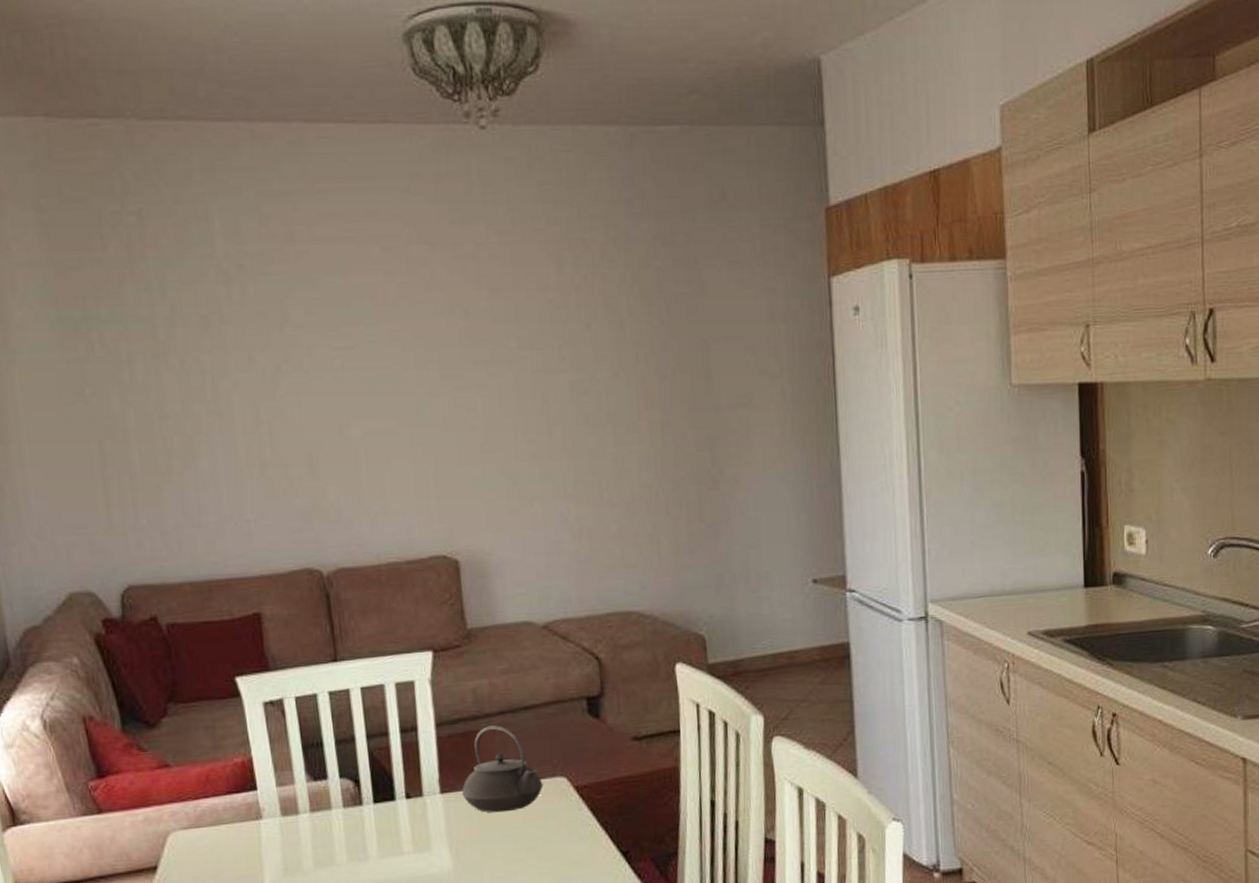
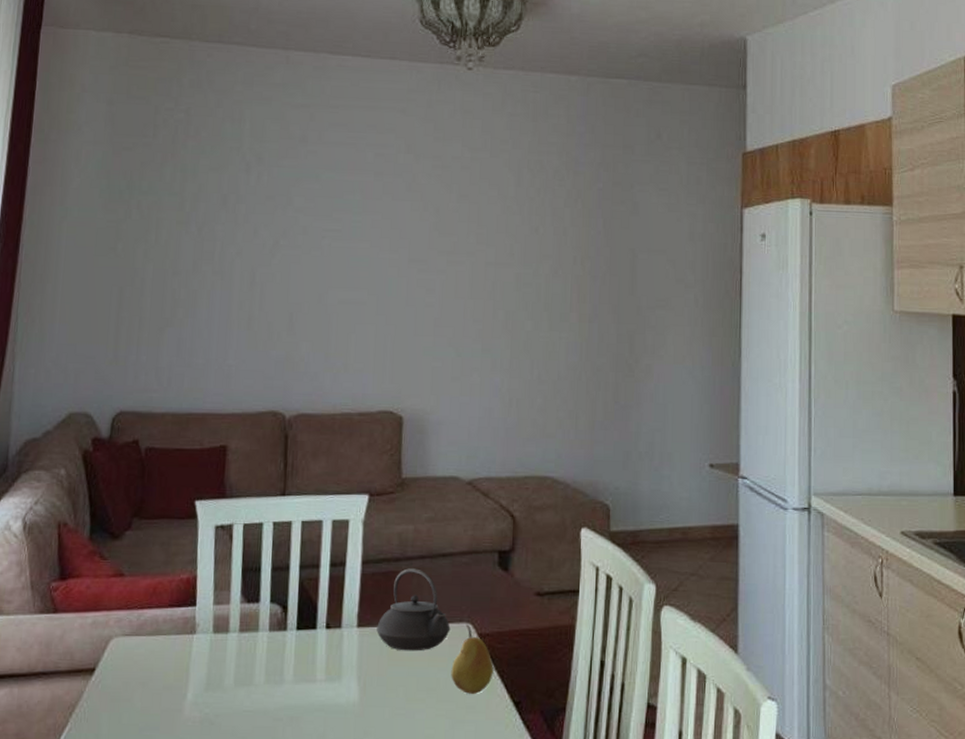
fruit: none [549,778,596,849] -> present [451,624,494,694]

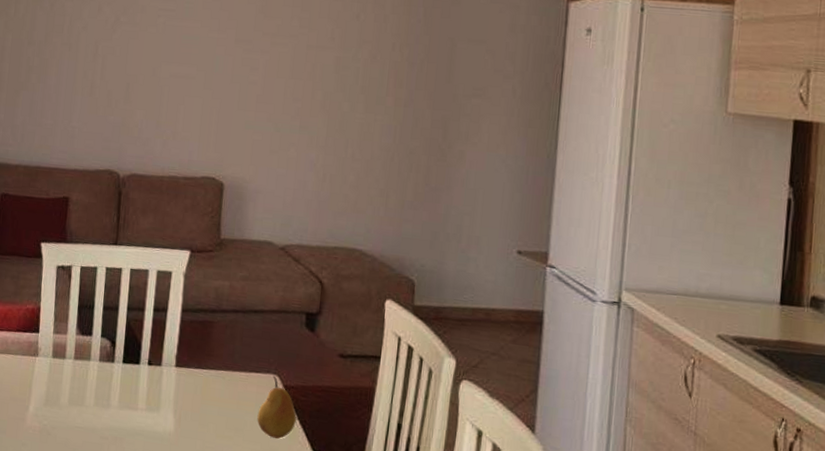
teapot: present [376,568,451,651] -> none [192,319,259,395]

